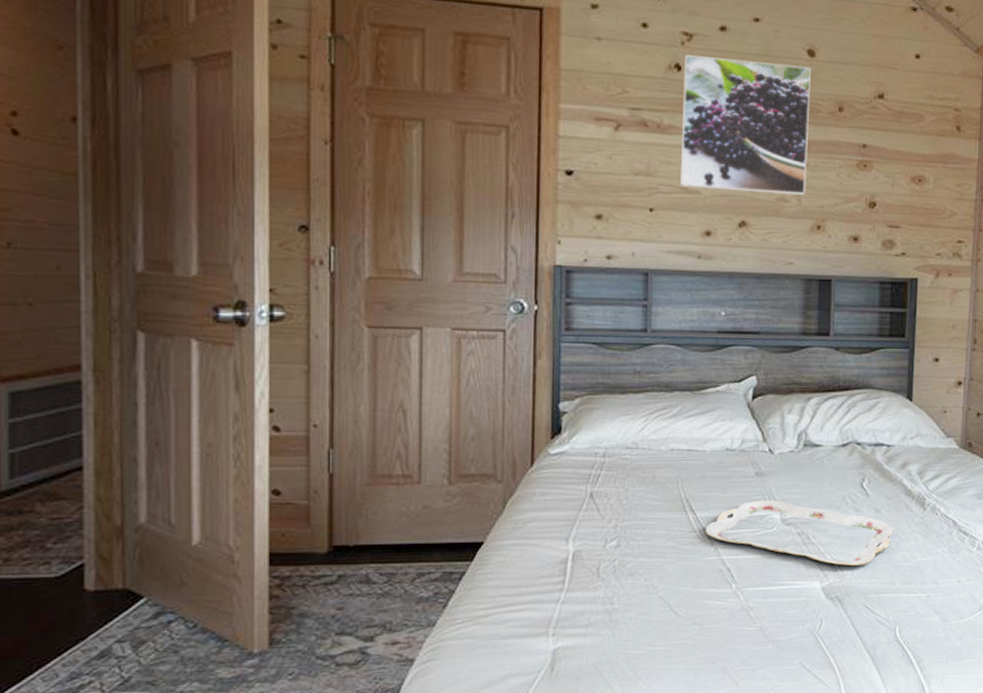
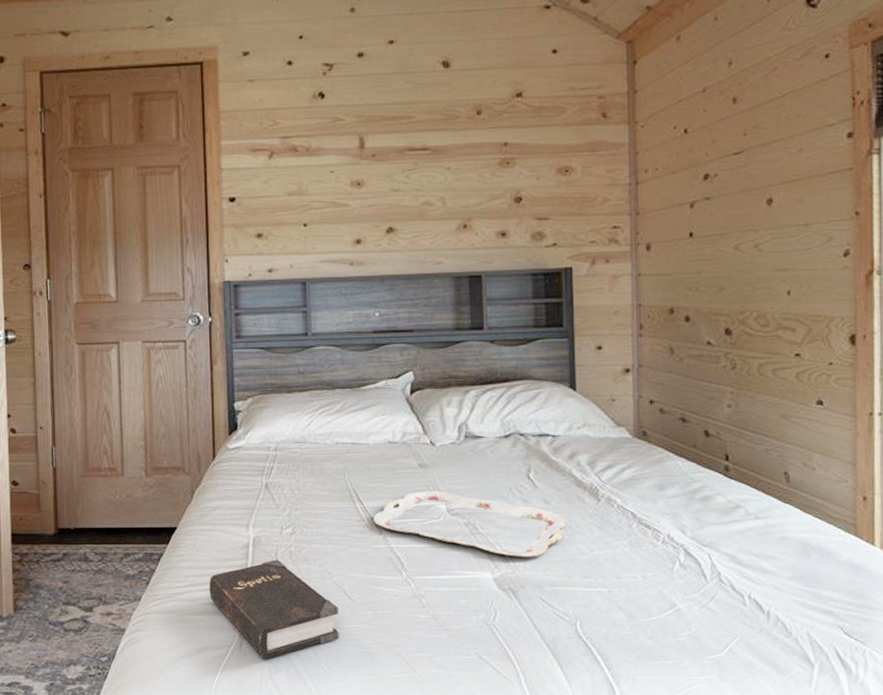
hardback book: none [519,575,663,682] -> present [209,559,339,659]
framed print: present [679,55,811,195] -> none [327,77,450,202]

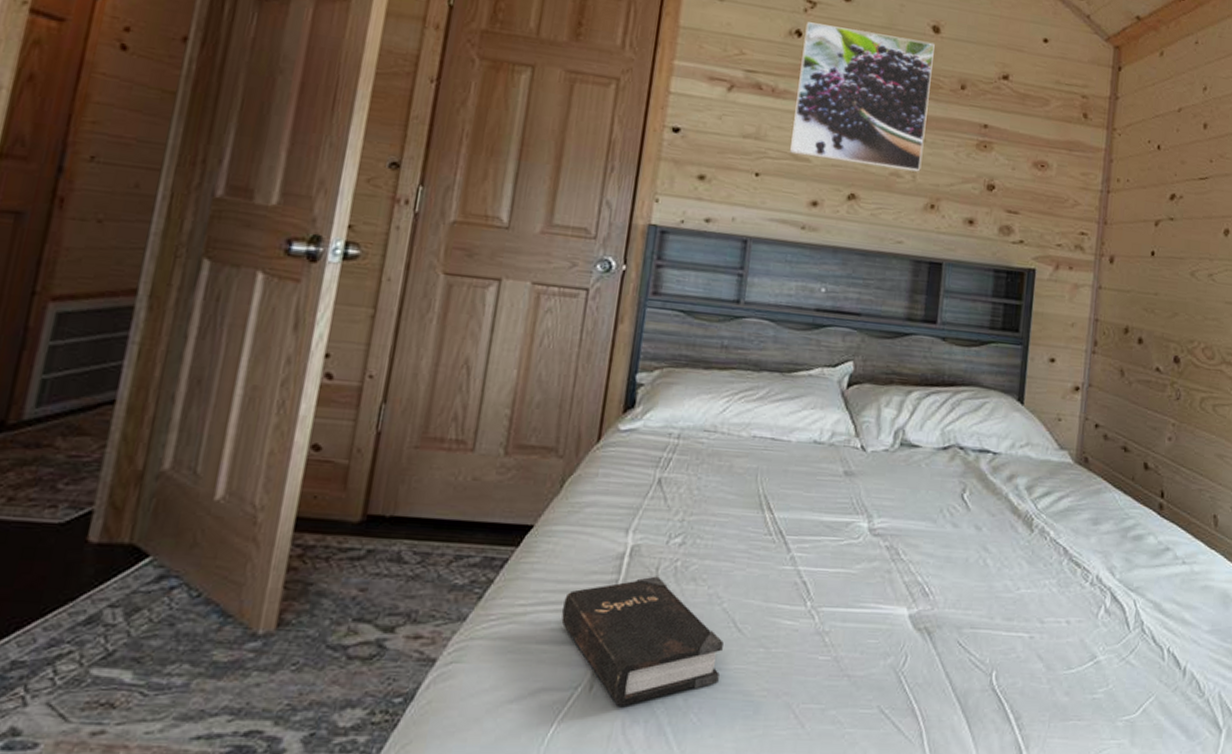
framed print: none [327,77,450,202] -> present [789,22,935,172]
serving tray: present [373,491,566,557] -> none [782,503,995,592]

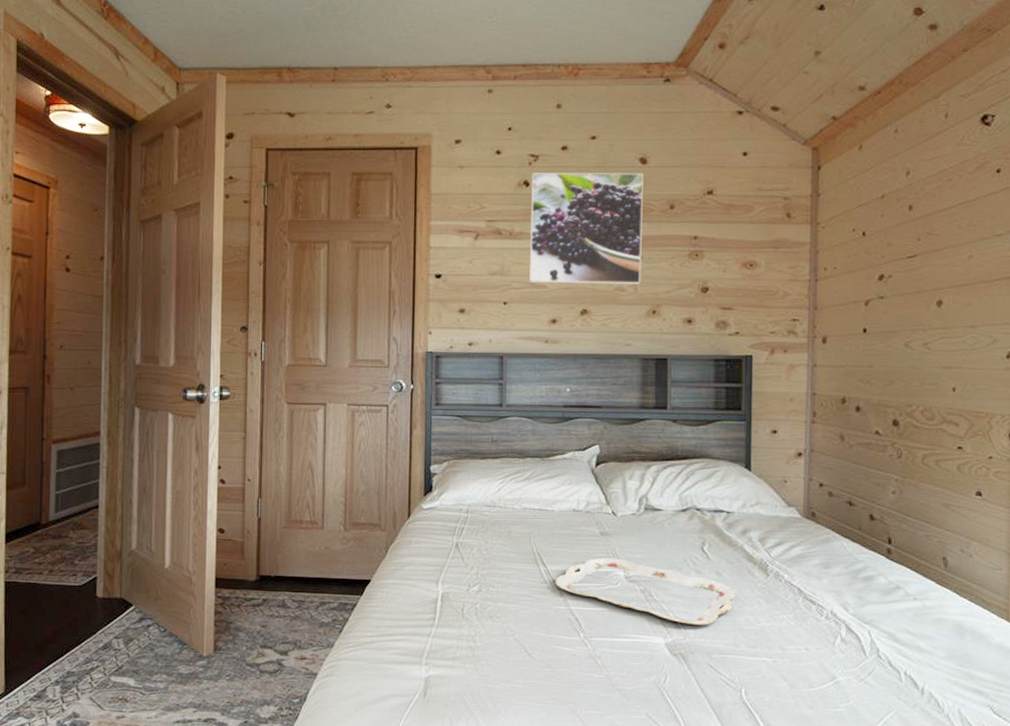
hardback book: present [561,576,724,706] -> none [398,615,518,709]
serving tray: none [782,503,995,592] -> present [555,557,736,625]

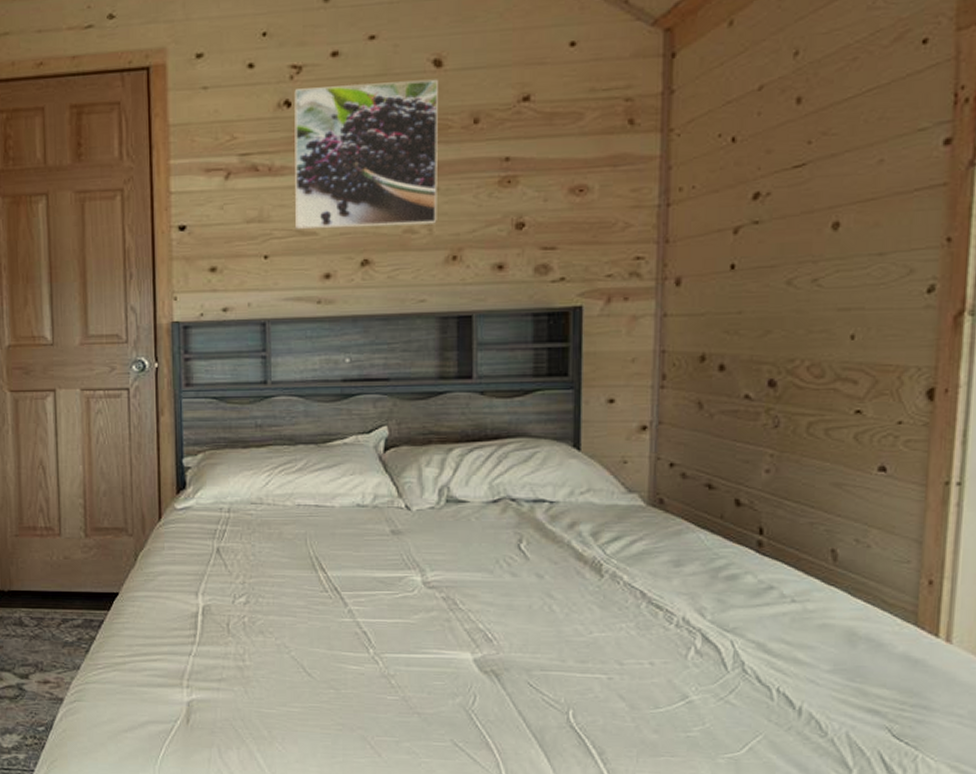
serving tray: present [555,557,736,625] -> none [337,560,561,637]

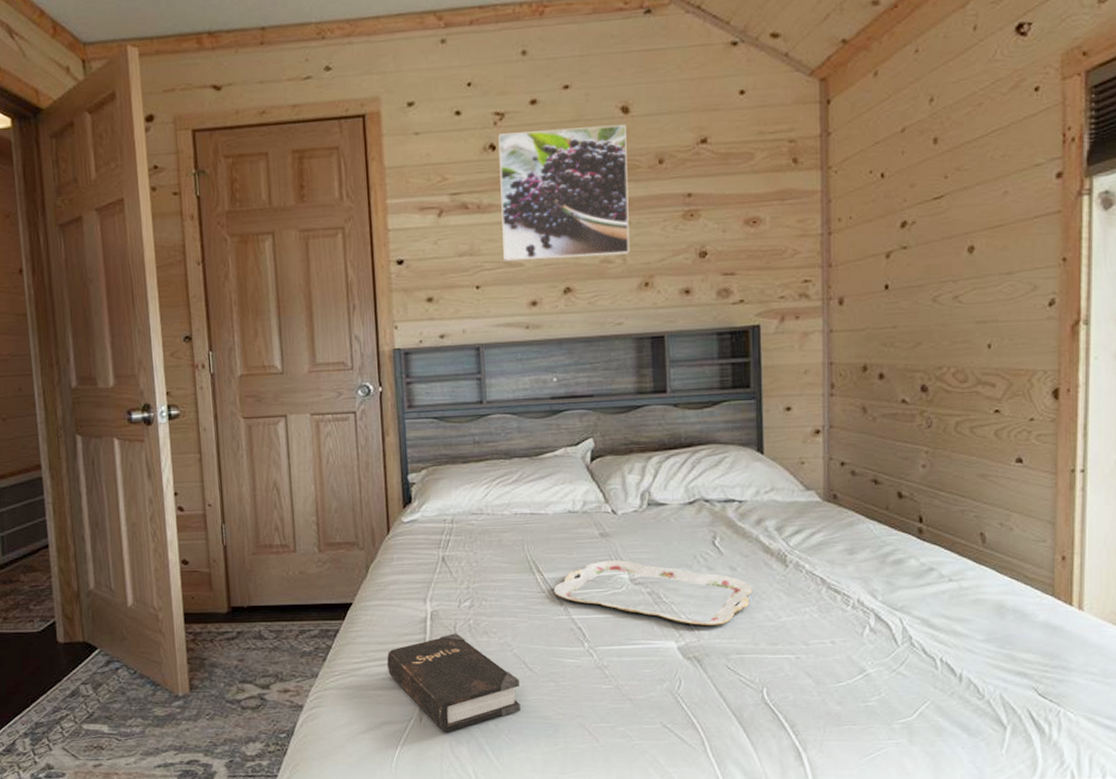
hardback book: none [154,630,296,736] -> present [387,633,520,732]
serving tray: none [337,560,561,637] -> present [553,560,752,625]

